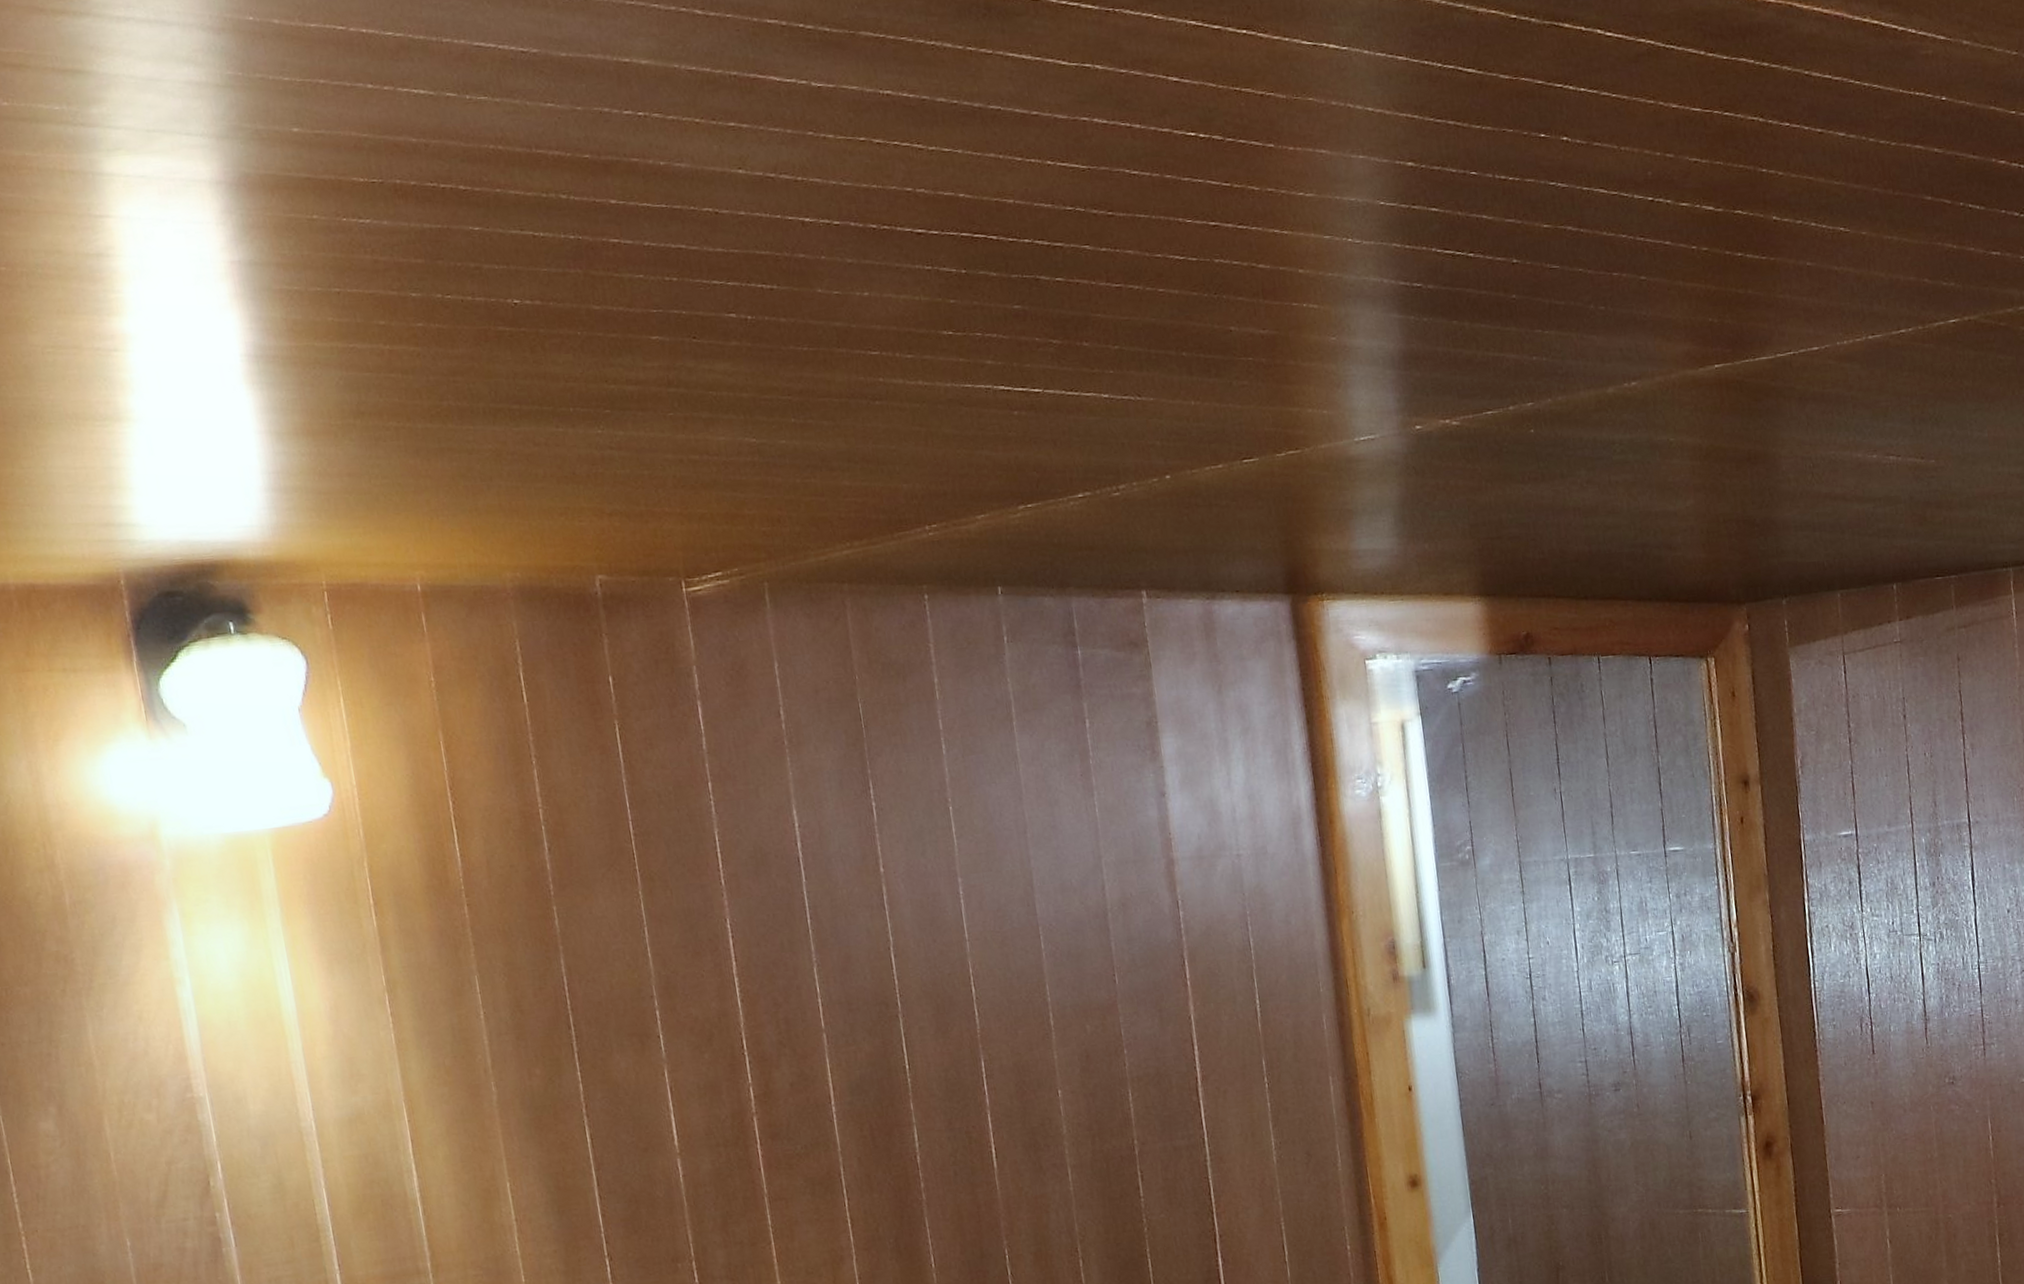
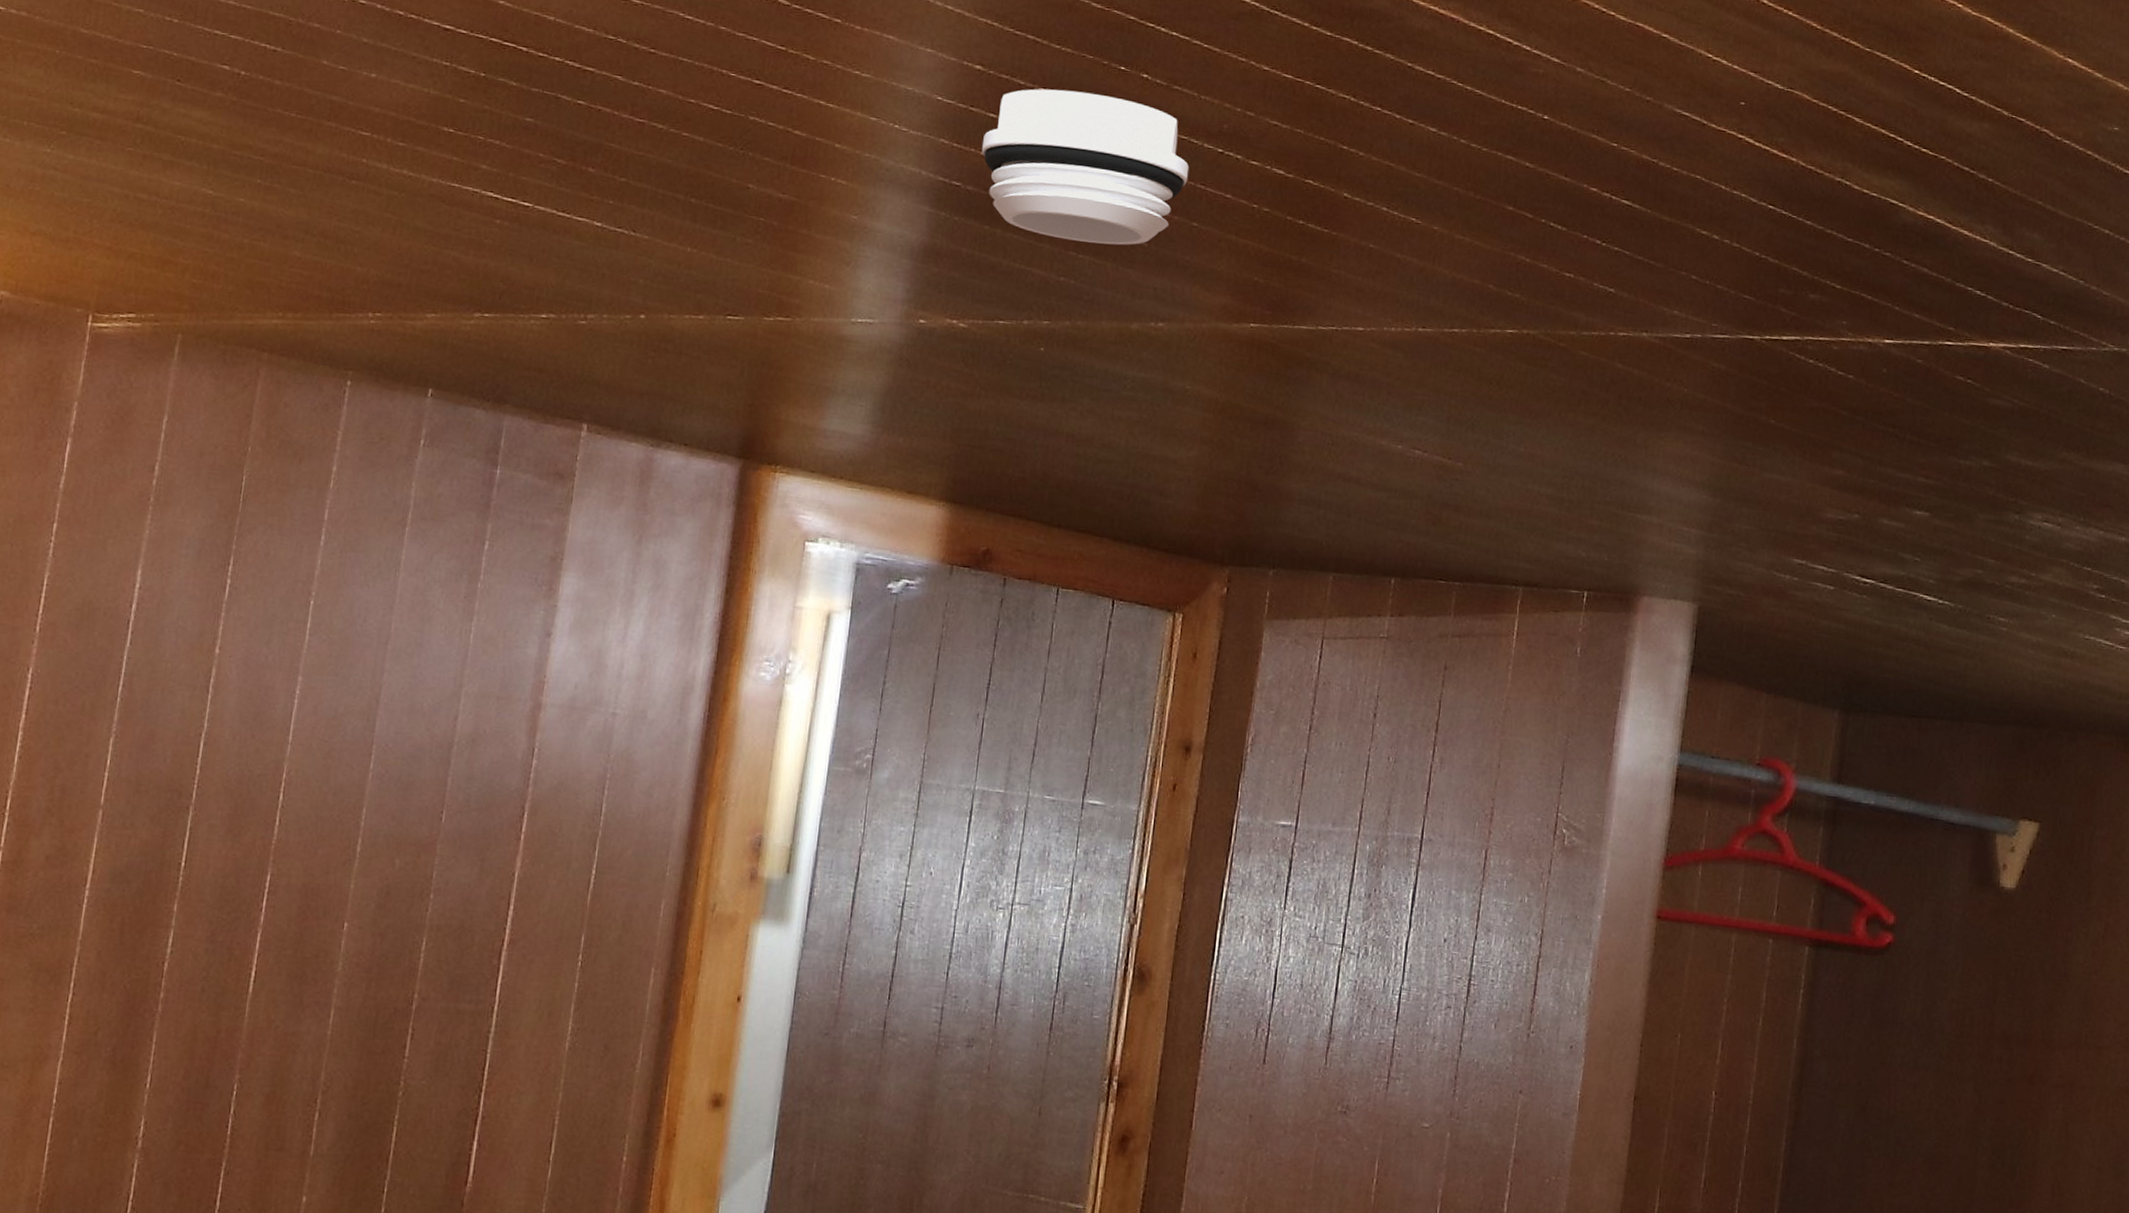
smoke detector: none [1431,166,1627,319] -> present [981,89,1190,245]

